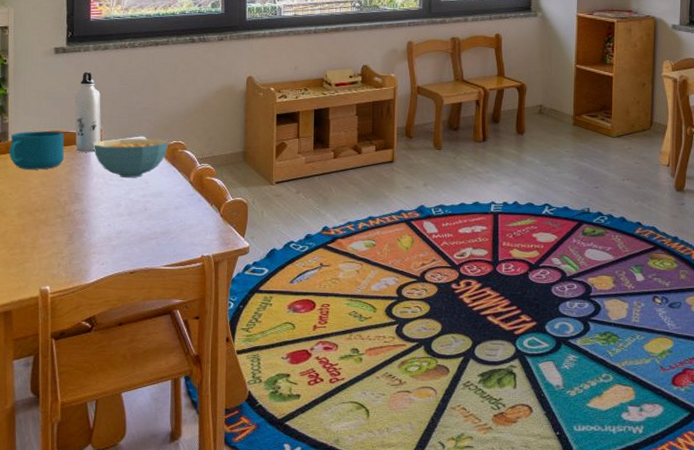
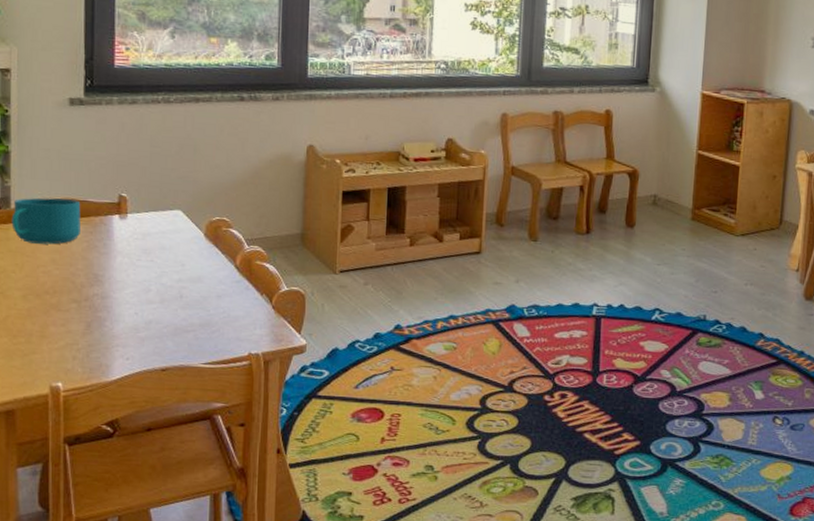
water bottle: present [75,71,102,152] -> none [94,129,128,226]
cereal bowl: present [93,138,168,178] -> none [116,211,209,259]

